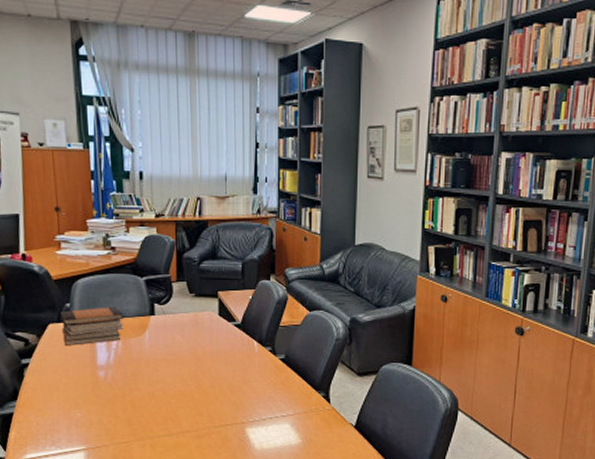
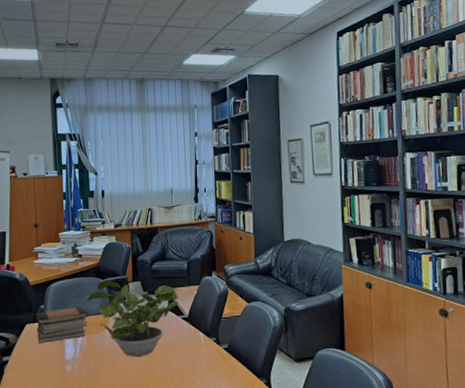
potted plant: none [122,277,230,365] -> present [87,279,178,358]

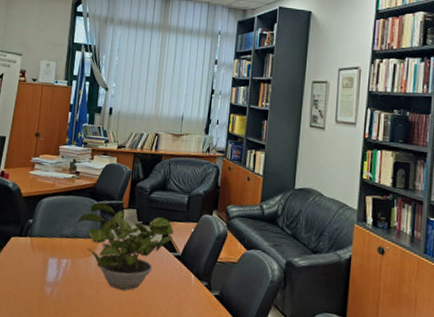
book stack: present [36,306,88,344] -> none [21,226,77,260]

